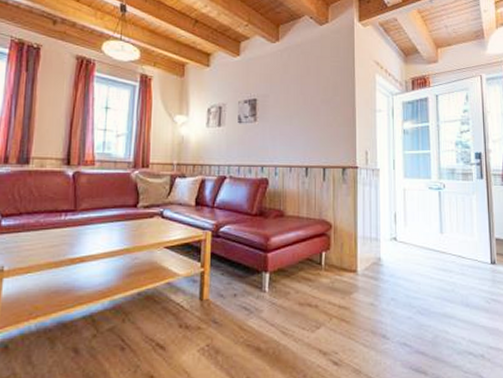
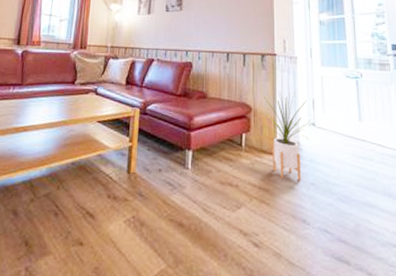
house plant: none [344,206,392,297] -> present [263,91,310,181]

